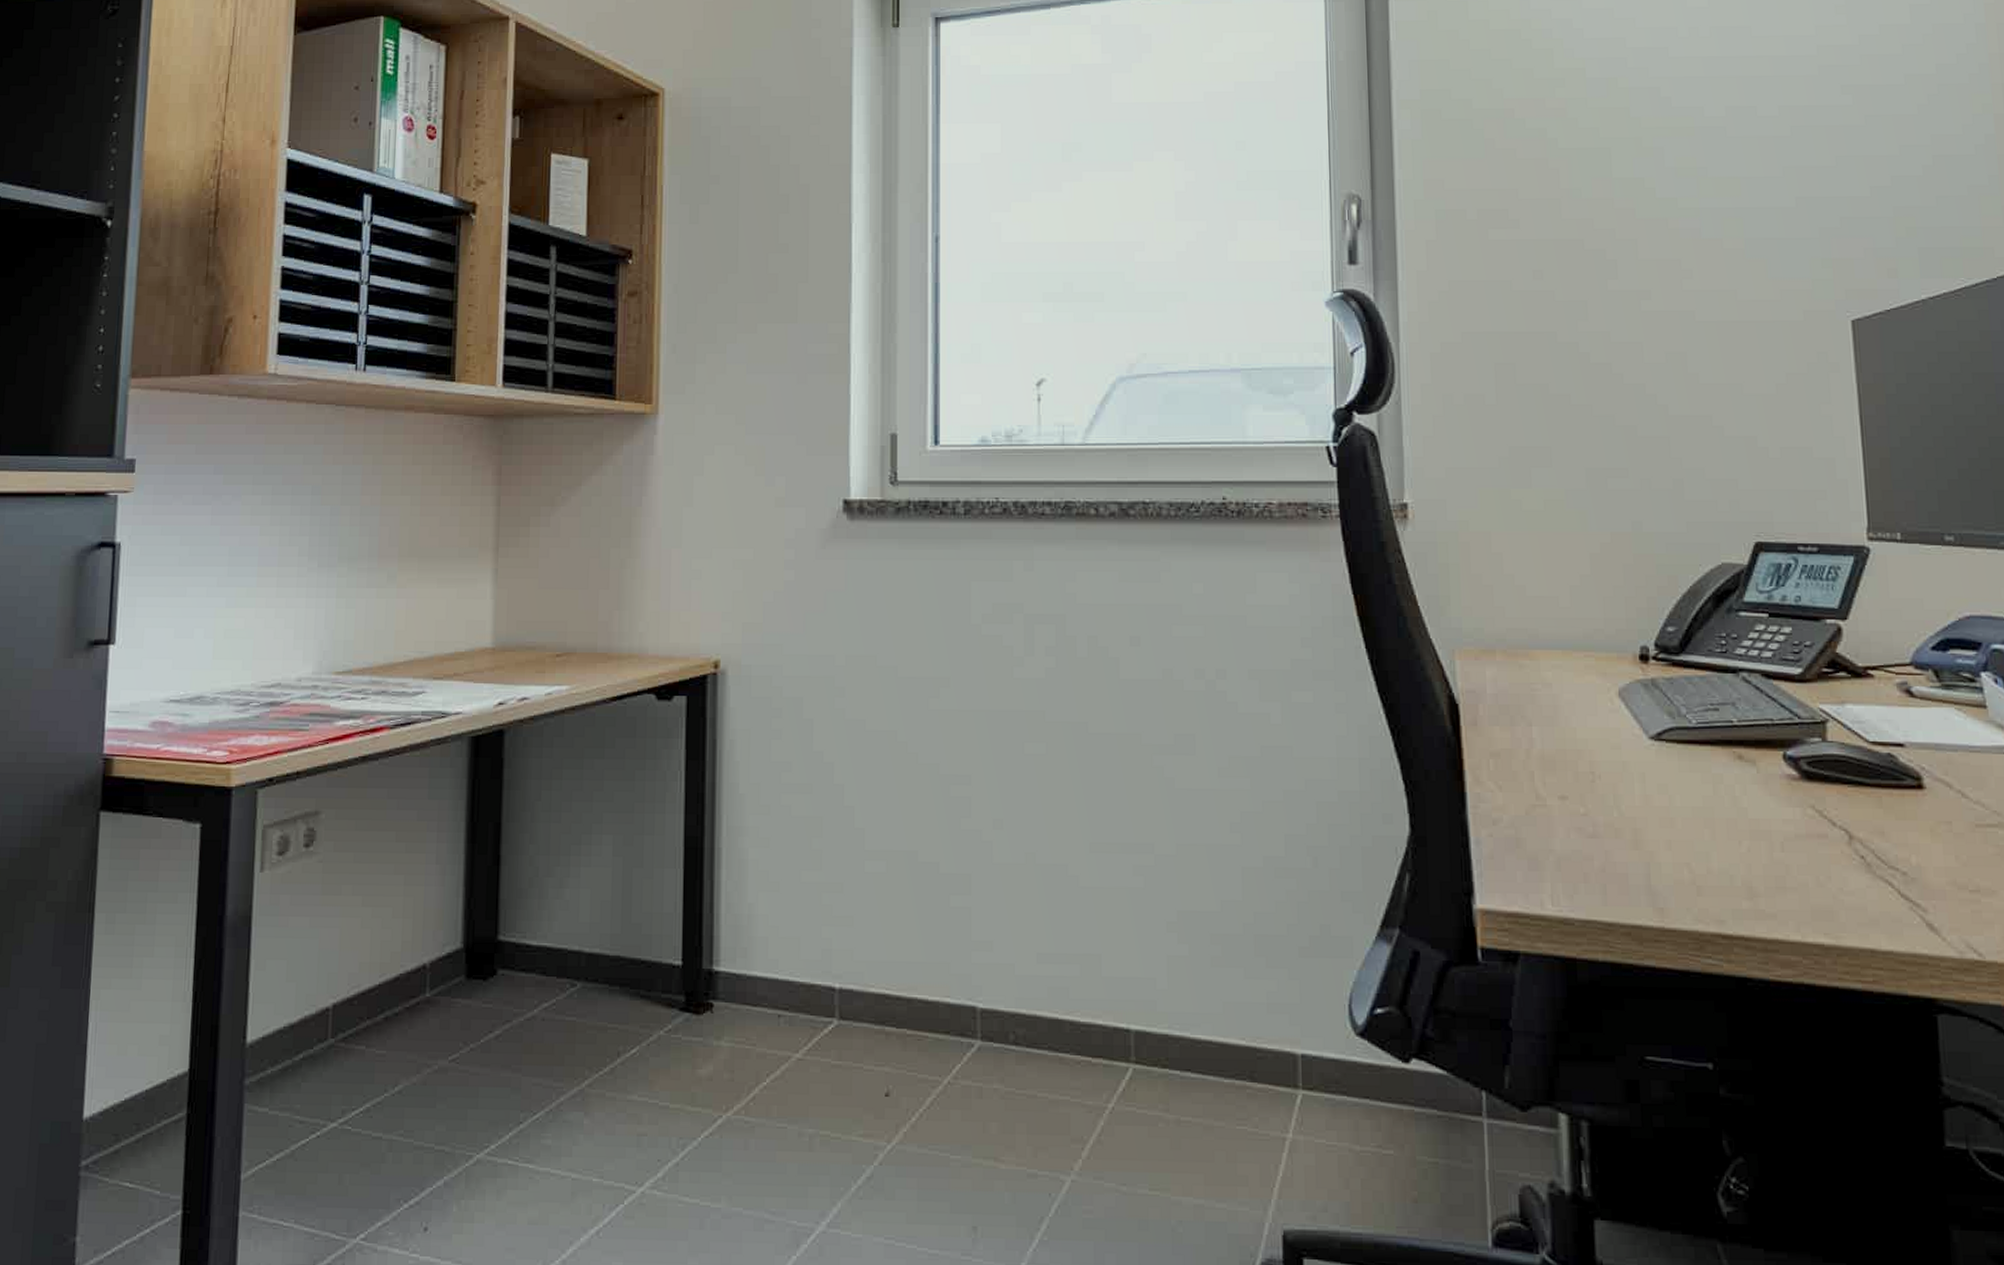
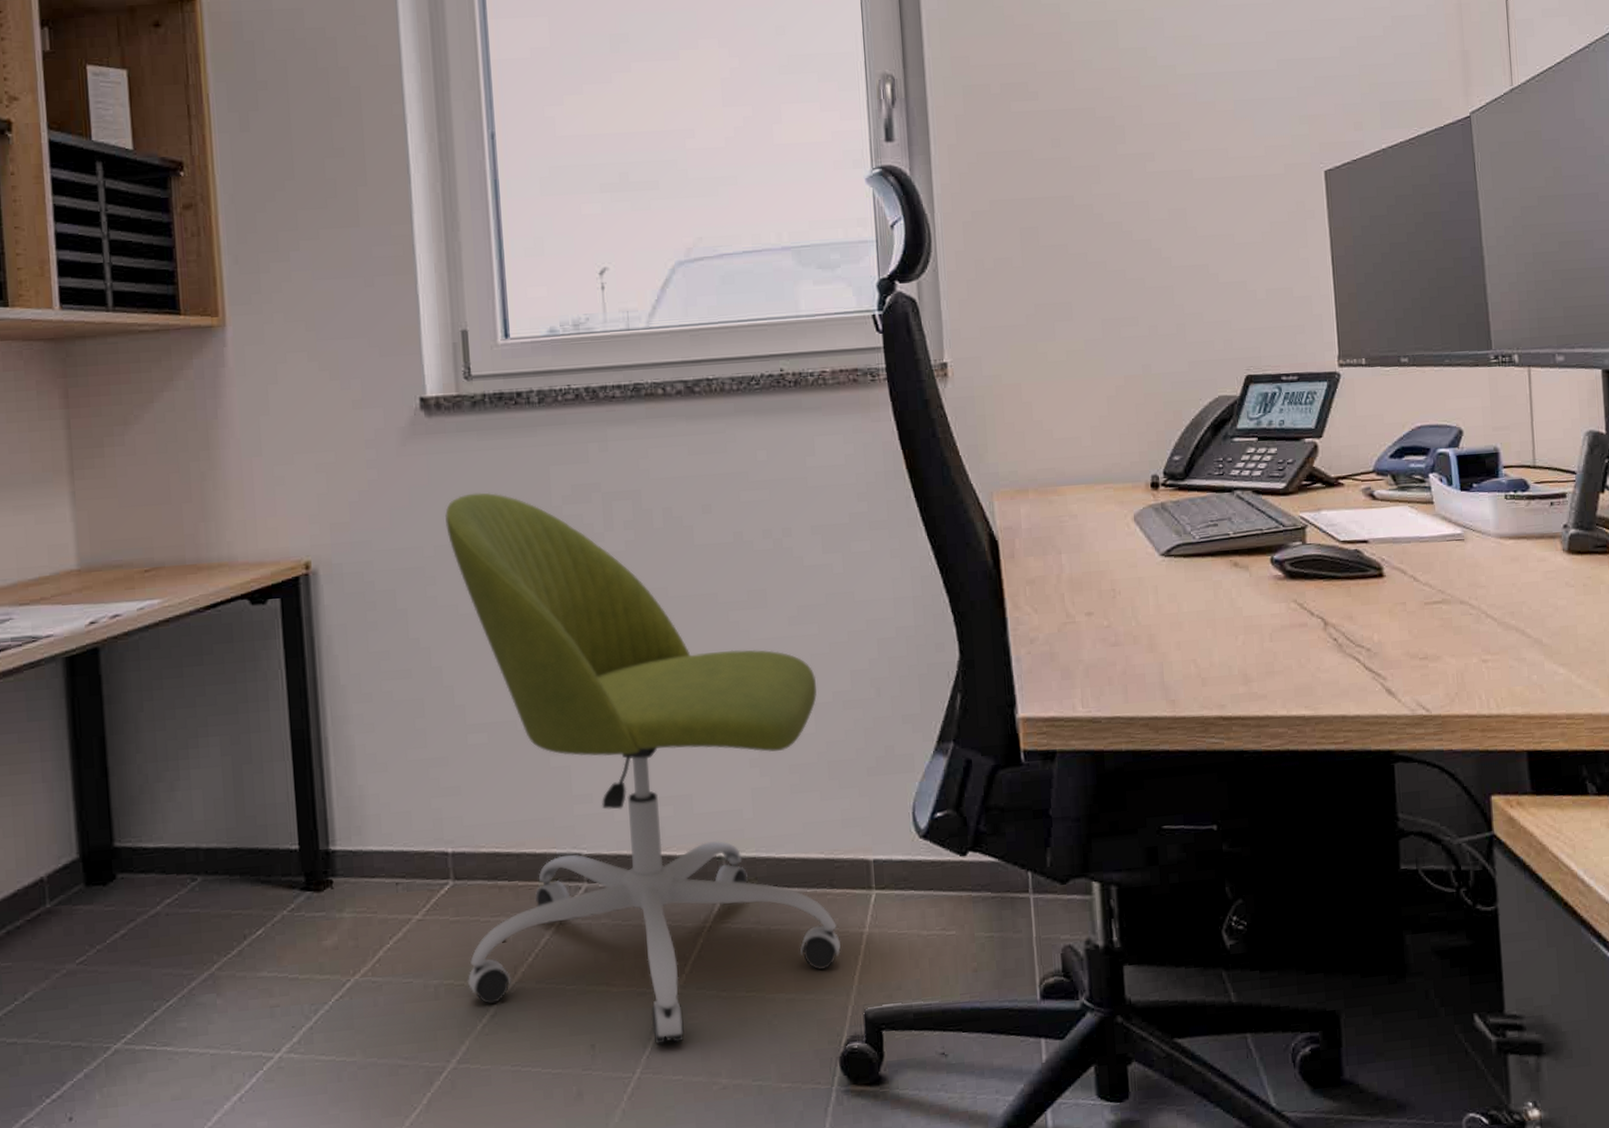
office chair: none [844,603,1259,1238] -> present [445,492,841,1045]

